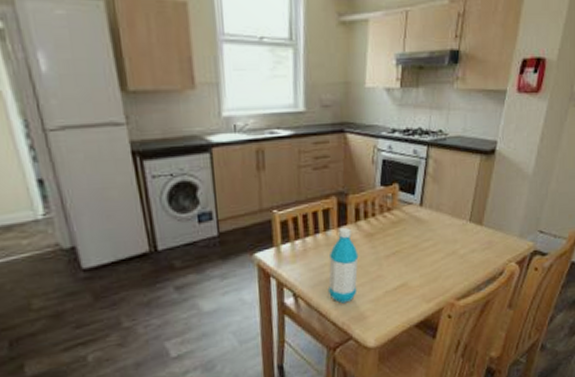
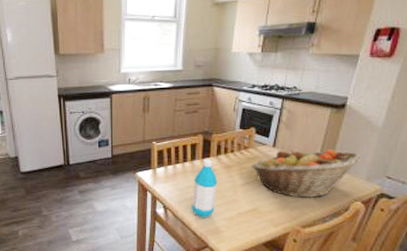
fruit basket: none [397,204,514,265] -> present [252,150,362,198]

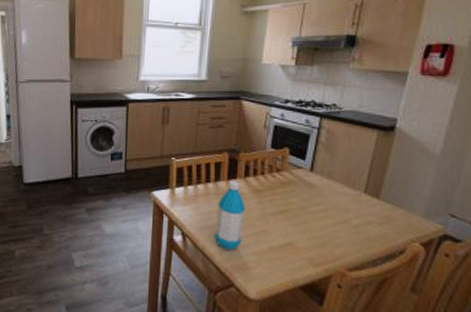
fruit basket: present [252,150,362,198] -> none [286,175,418,235]

